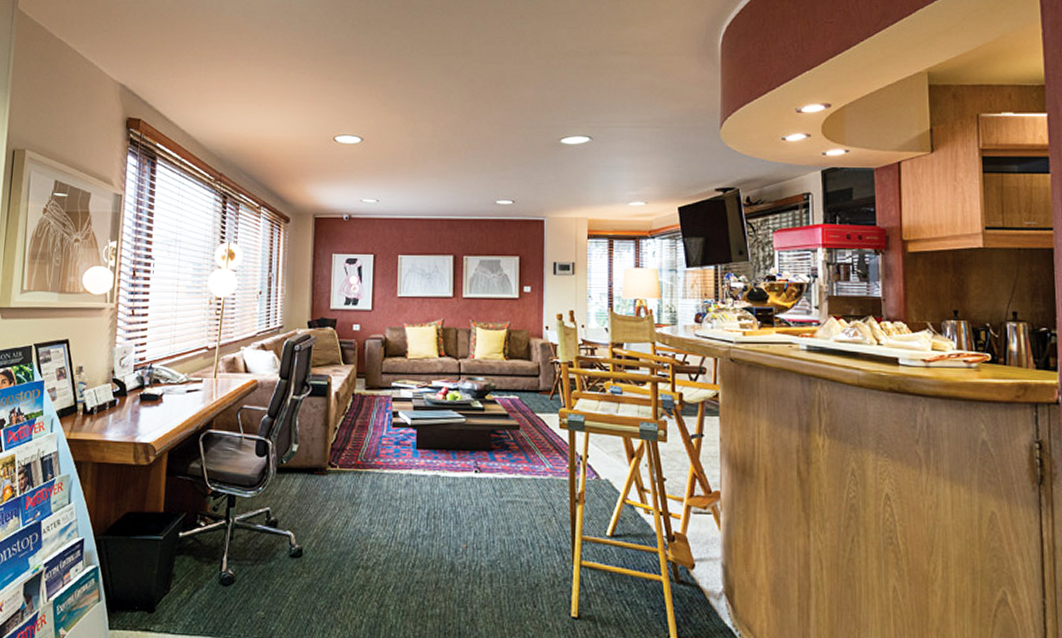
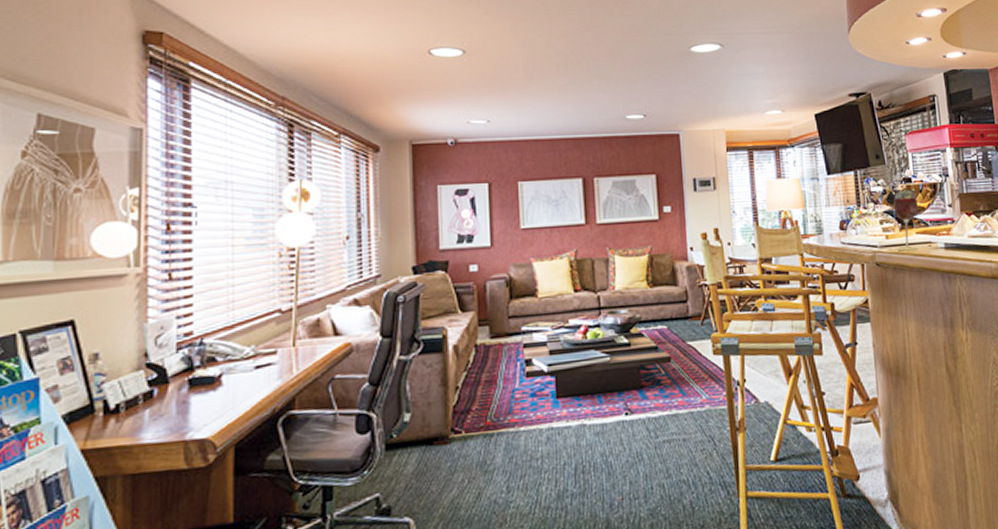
wineglass: none [754,287,781,350] -> present [893,189,918,252]

